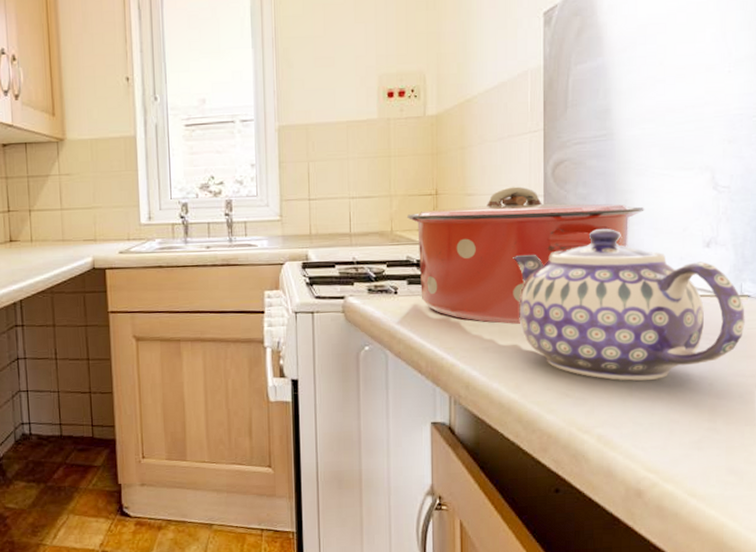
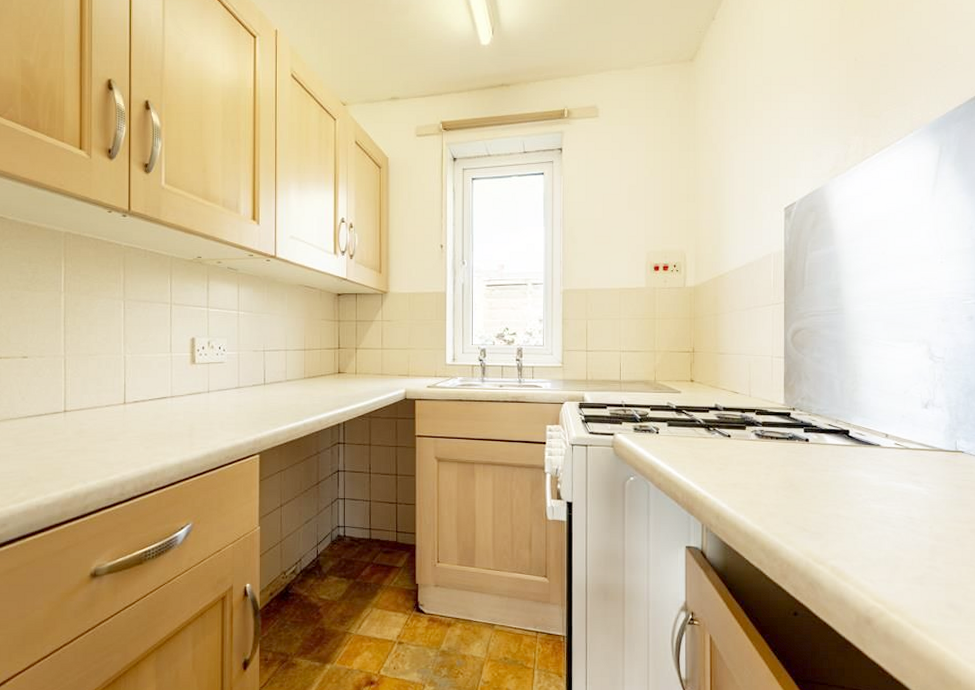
casserole: present [407,185,646,325] -> none [668,348,872,466]
teapot: present [513,229,745,381] -> none [758,388,960,521]

